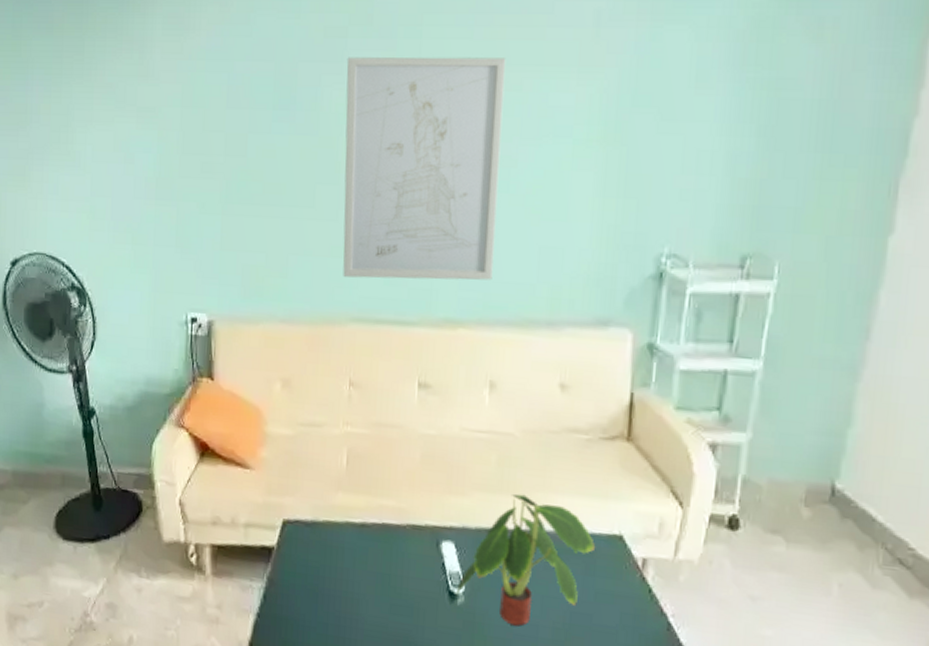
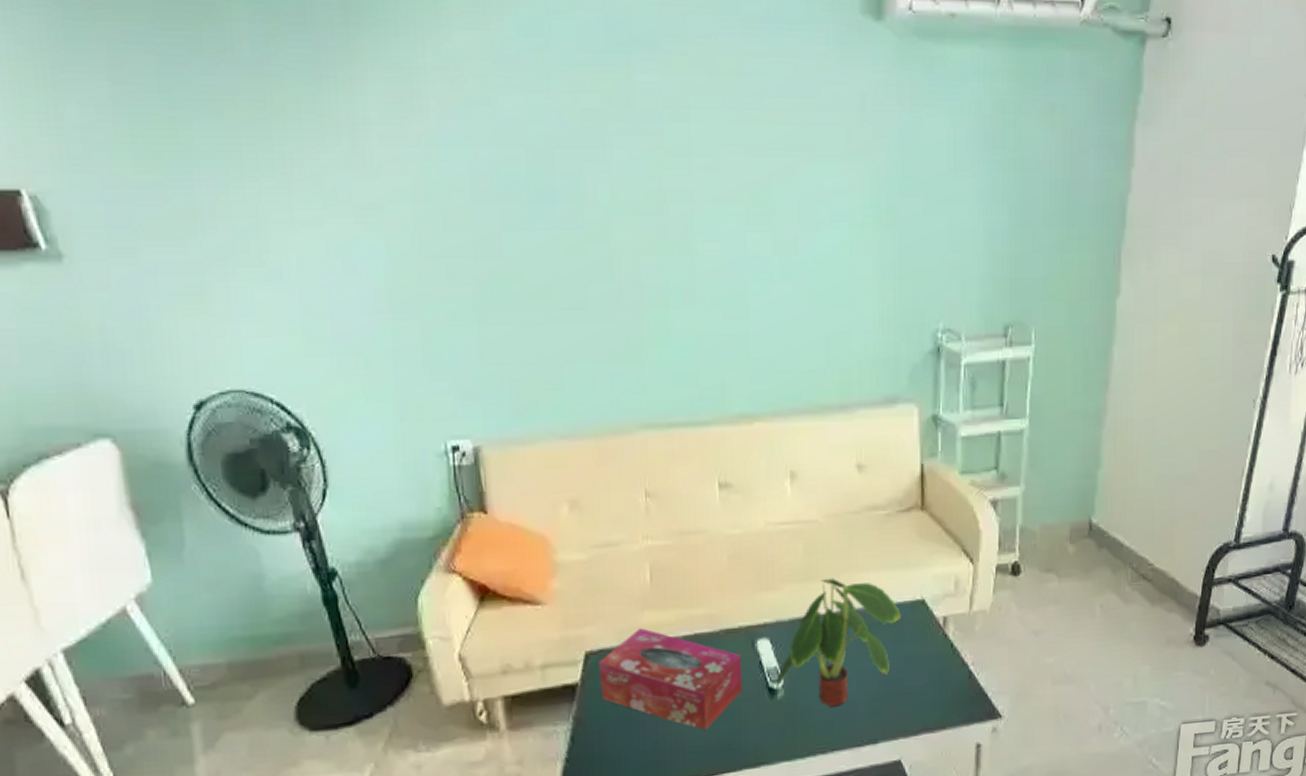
tissue box: none [293,507,425,619] -> present [599,628,743,731]
wall art: present [343,56,506,280] -> none [609,141,784,382]

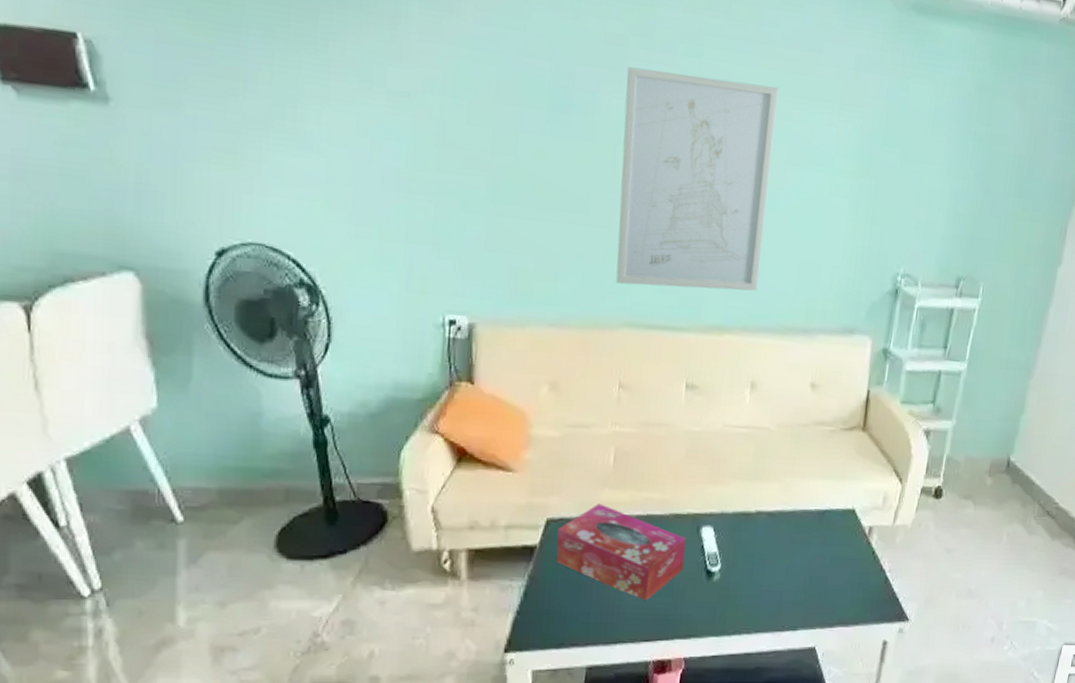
wall art: none [609,141,784,382] -> present [616,67,779,291]
plant: present [776,578,902,707] -> none [713,480,833,594]

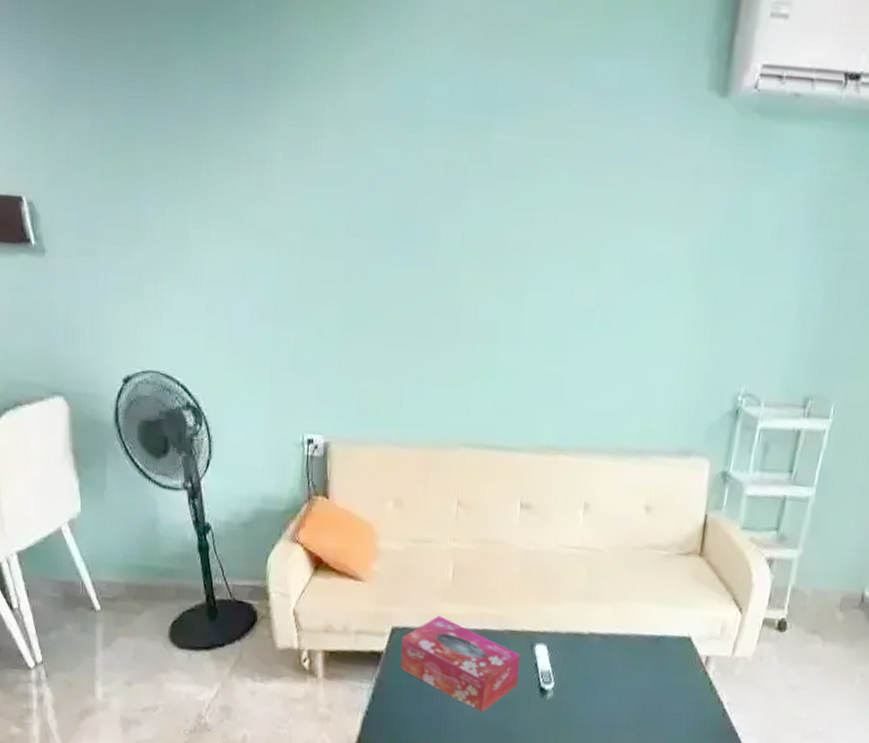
wall art: present [616,67,779,291] -> none [454,194,614,412]

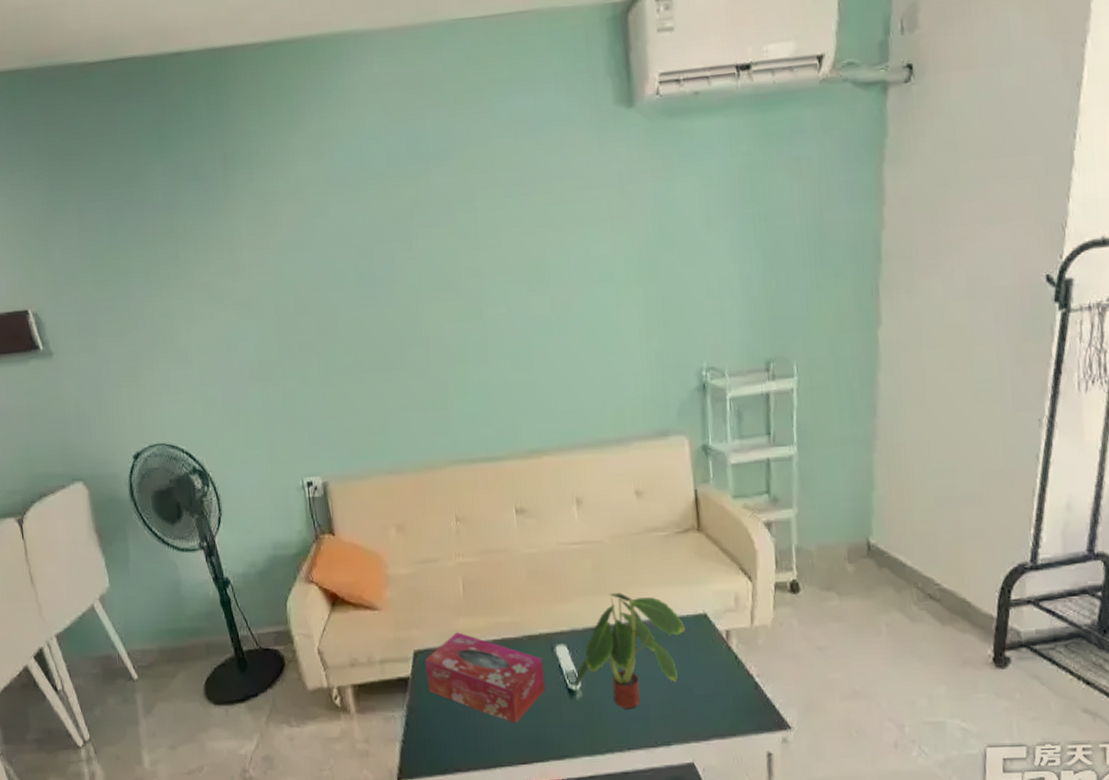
plant: none [547,602,668,716] -> present [574,592,686,709]

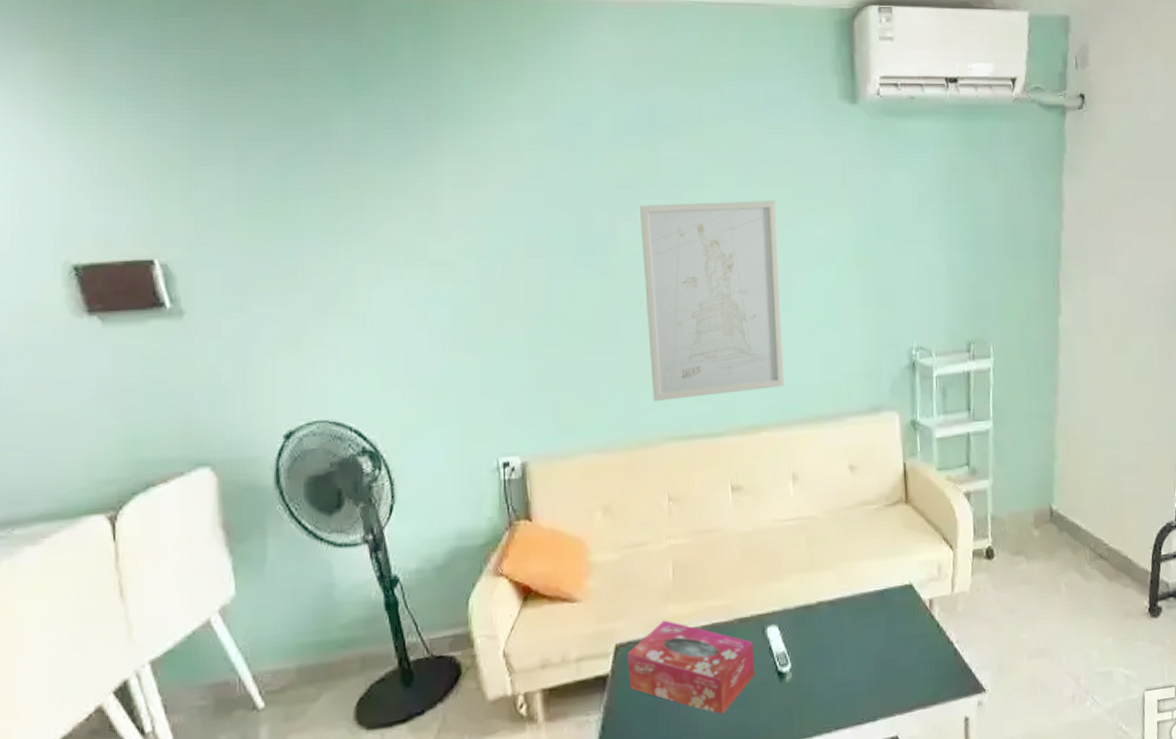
wall art: none [414,220,565,426] -> present [639,201,785,401]
plant: present [574,592,686,709] -> none [784,567,893,688]

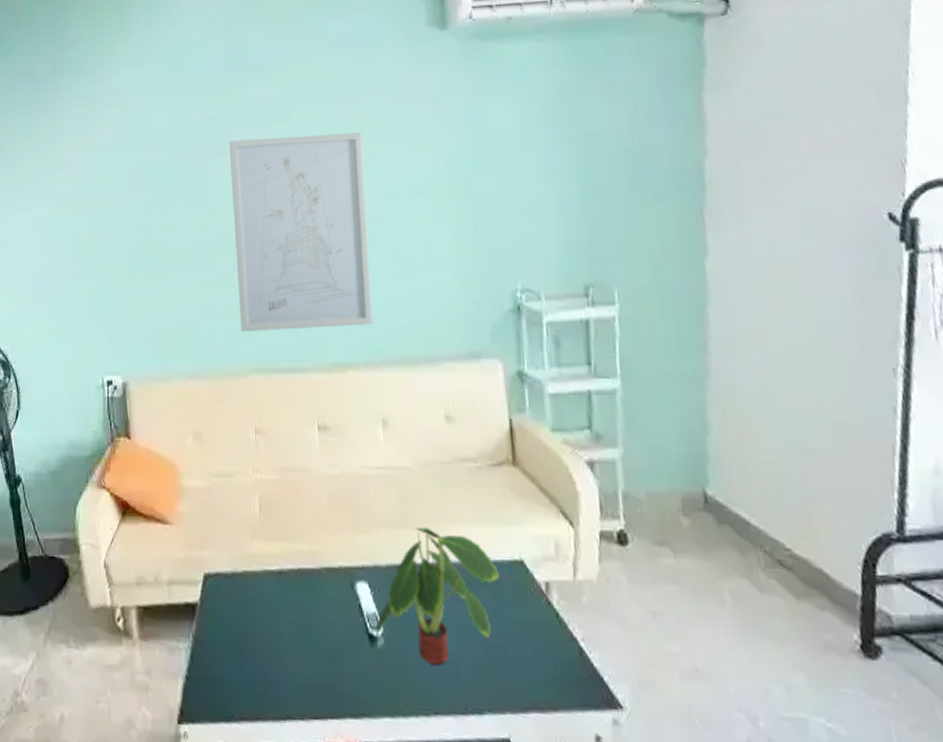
tissue box: present [627,620,756,715] -> none [215,556,344,670]
plant: none [784,567,893,688] -> present [375,527,501,665]

